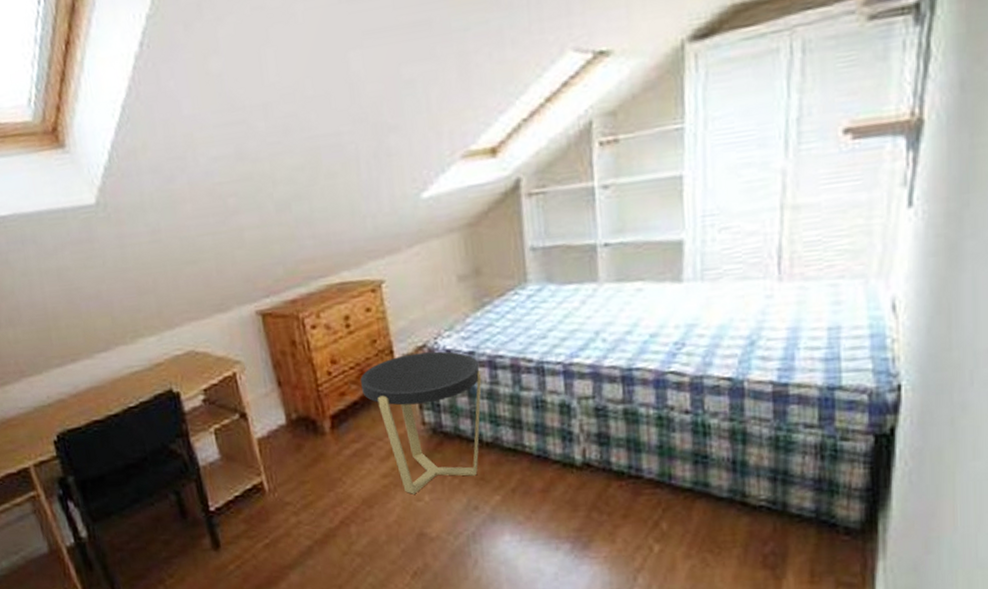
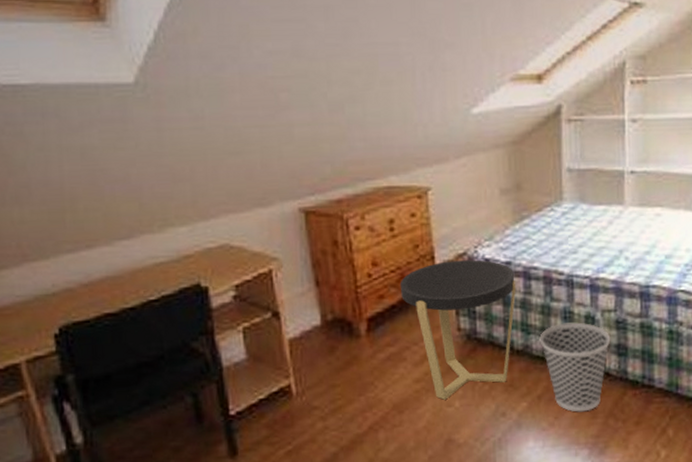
wastebasket: none [510,411,590,505] -> present [539,322,611,412]

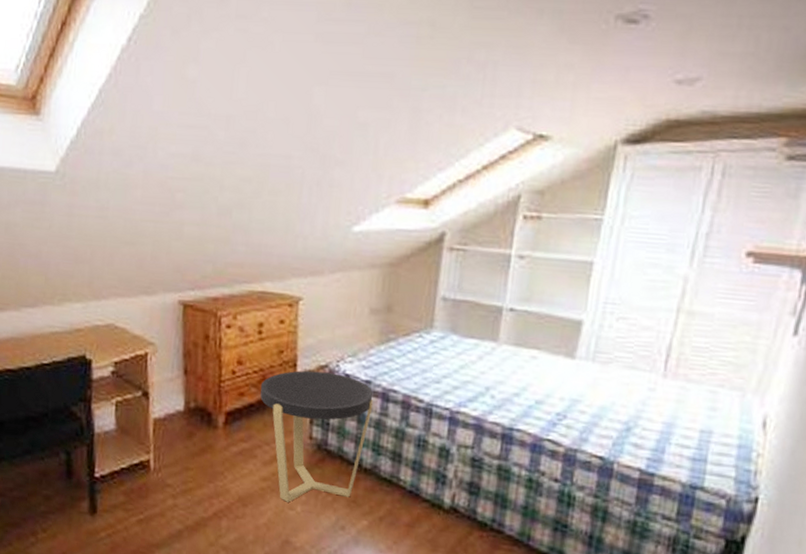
wastebasket: present [539,322,611,412] -> none [389,450,464,543]

